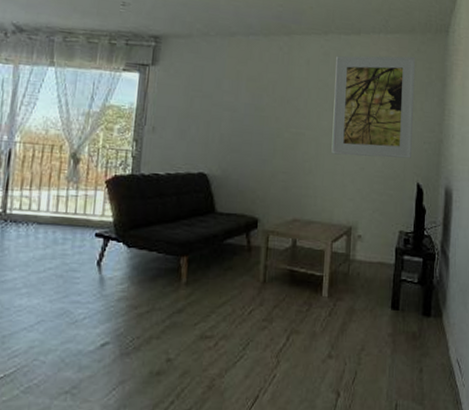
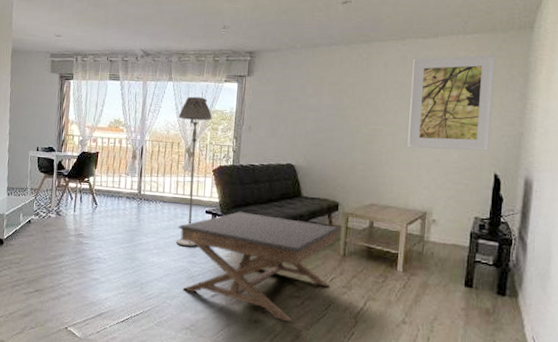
floor lamp: none [54,86,106,282] -> present [176,96,212,247]
coffee table: none [56,232,260,370] -> present [177,211,340,323]

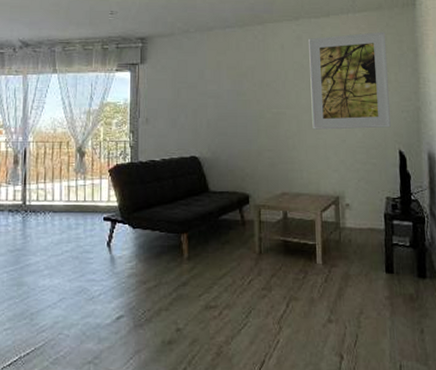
floor lamp: present [176,96,212,247] -> none [66,89,104,263]
coffee table: present [177,211,340,323] -> none [71,214,253,338]

